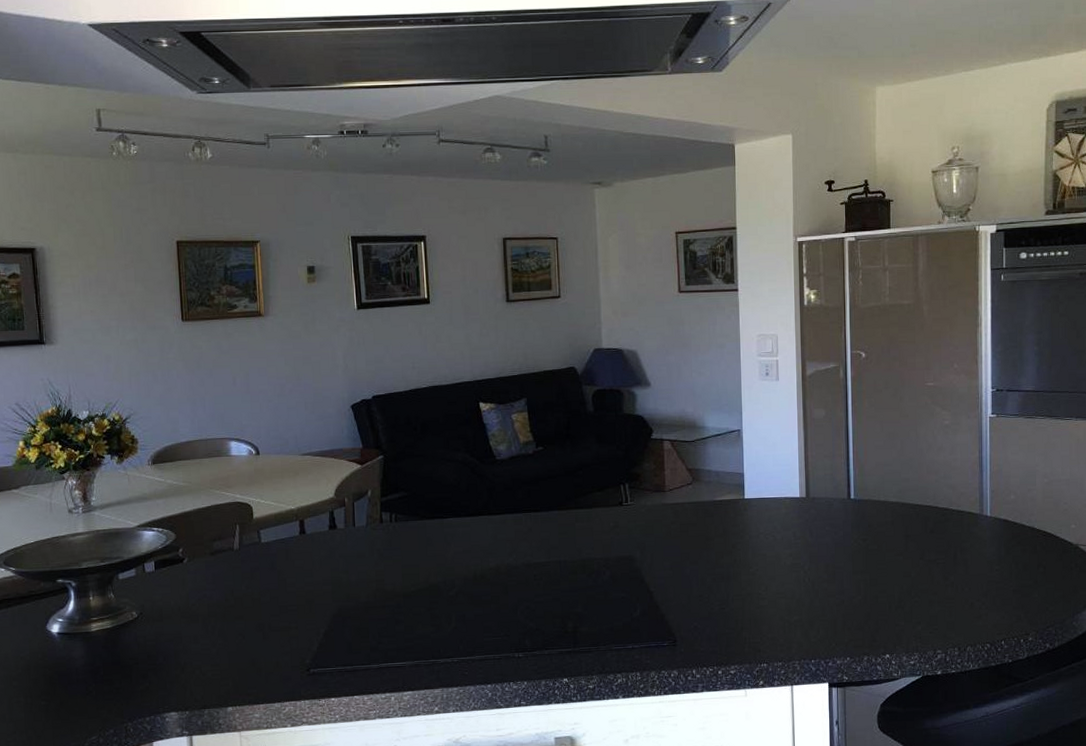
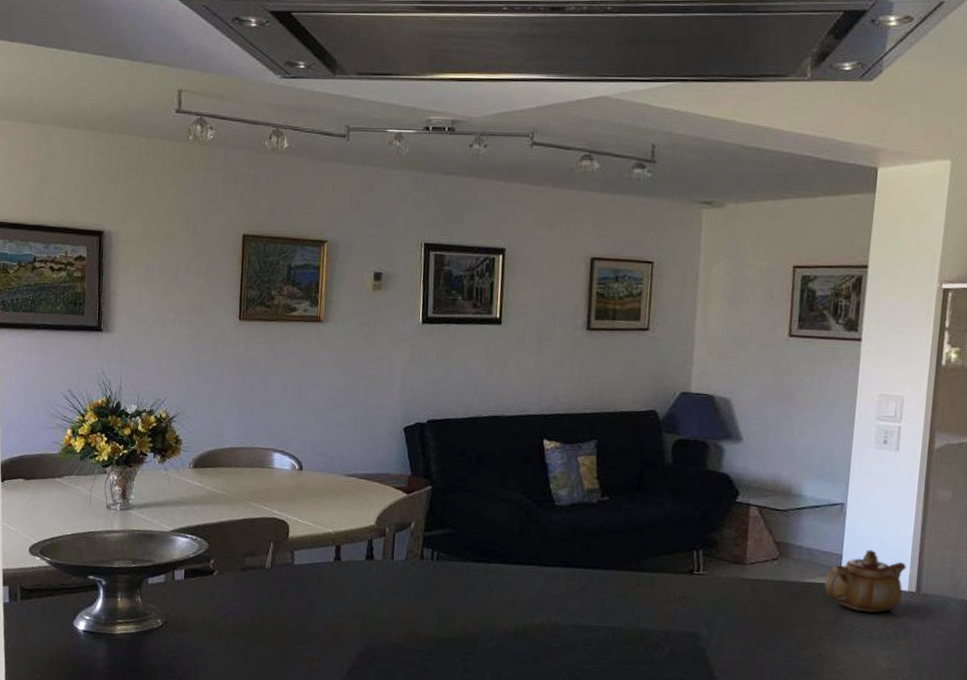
teapot: none [733,466,796,520] -> present [825,550,906,613]

